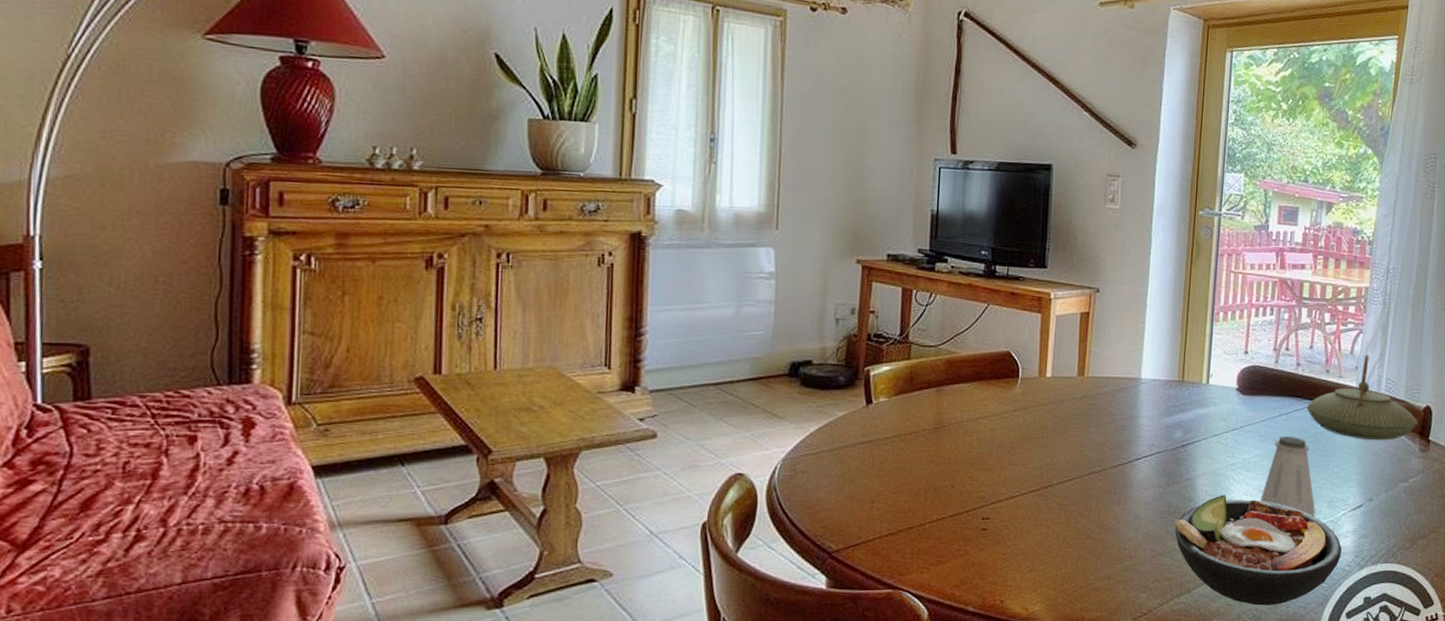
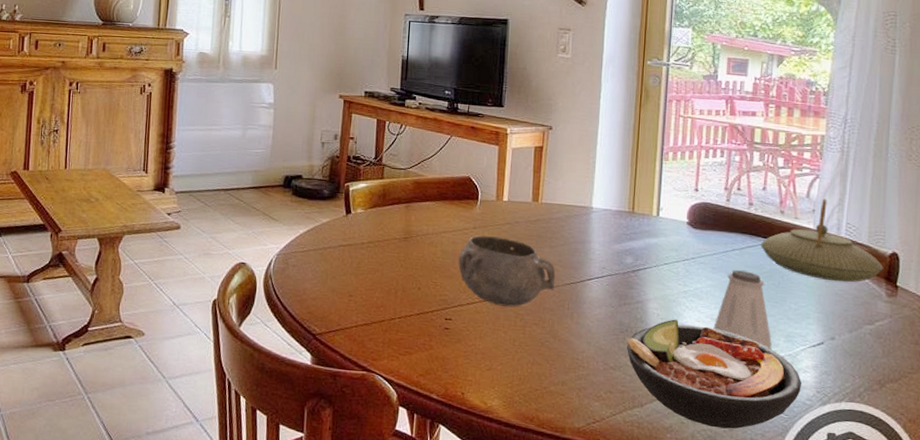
decorative bowl: none [997,418,1102,498] -> present [458,235,556,307]

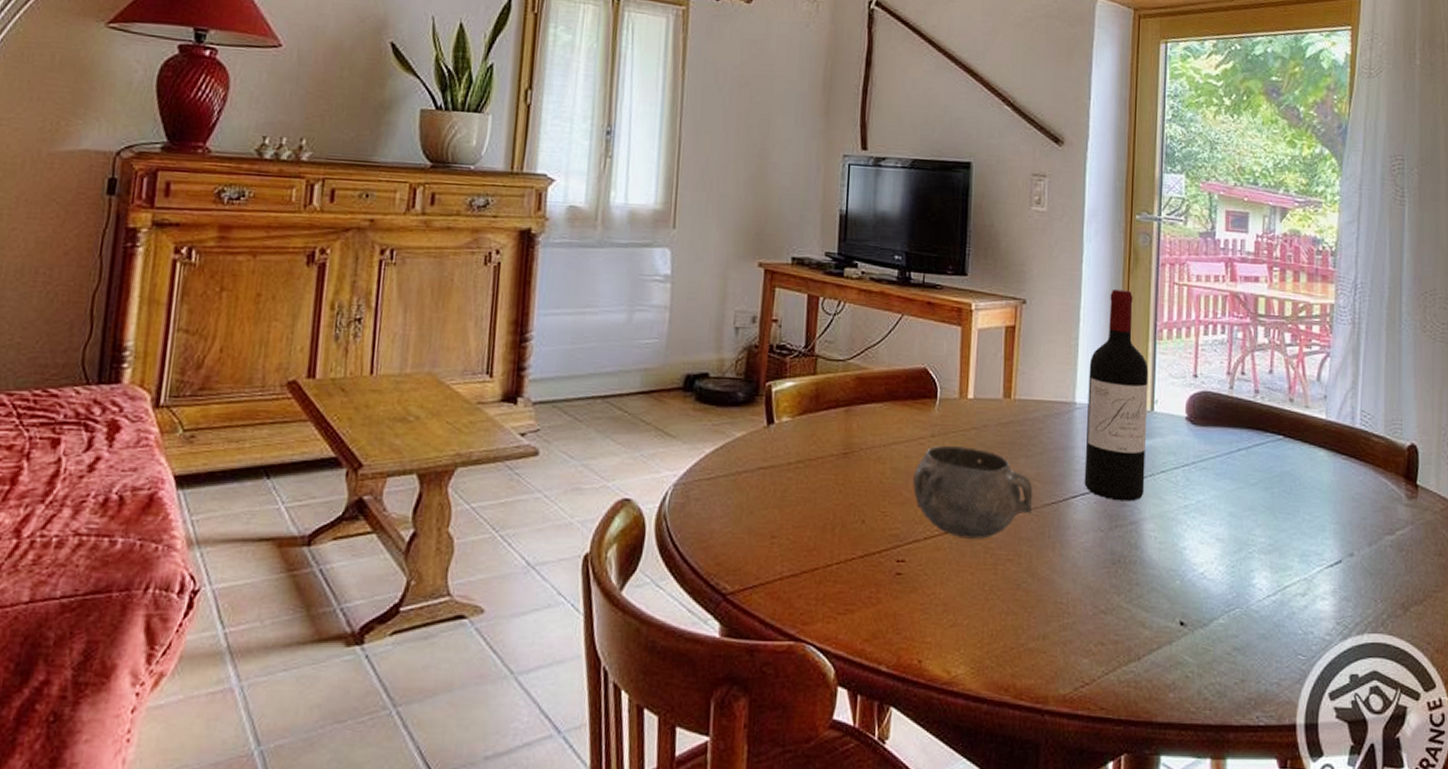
wine bottle: none [598,120,656,286] -> present [1084,289,1149,502]
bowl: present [626,319,802,429] -> none [1119,542,1320,680]
saltshaker: present [713,270,772,348] -> none [1219,475,1285,572]
teapot: present [760,199,884,283] -> none [1268,382,1403,484]

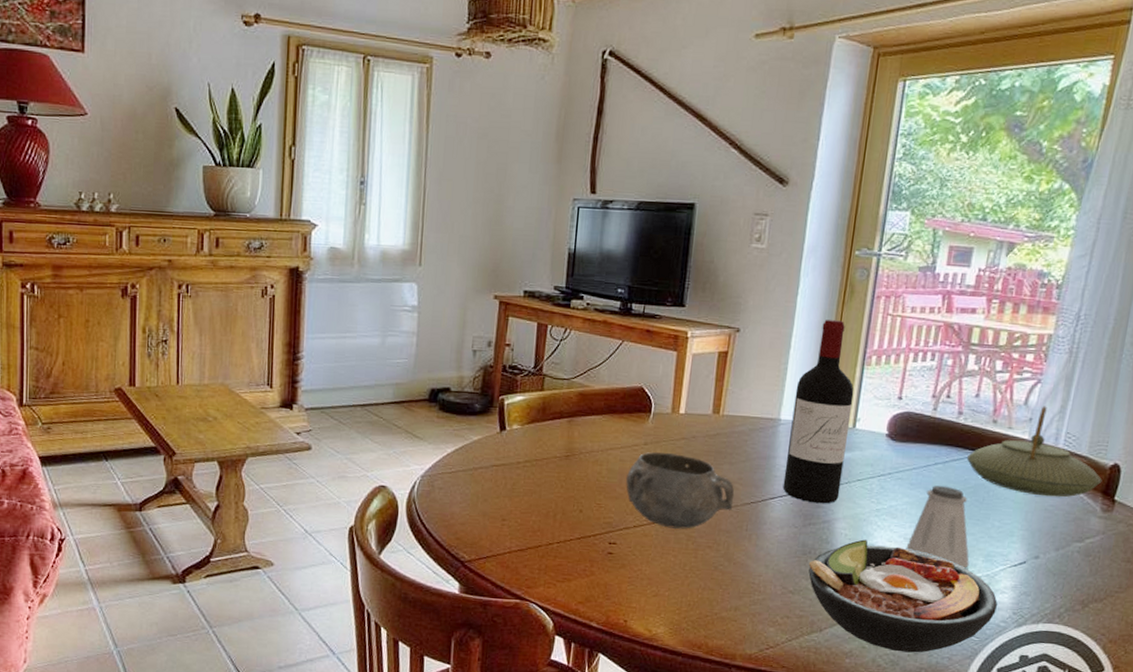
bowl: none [1119,542,1320,680] -> present [808,539,998,653]
saltshaker: none [1219,475,1285,572] -> present [906,486,970,569]
teapot: none [1268,382,1403,484] -> present [966,406,1103,497]

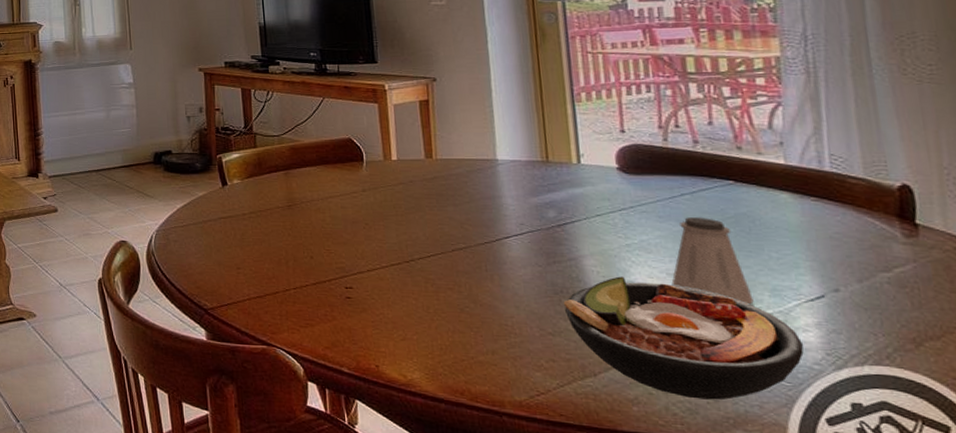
decorative bowl: present [626,451,735,529] -> none [351,197,467,272]
wine bottle: present [782,320,854,504] -> none [506,62,580,241]
teapot: present [966,406,1103,497] -> none [716,129,893,224]

